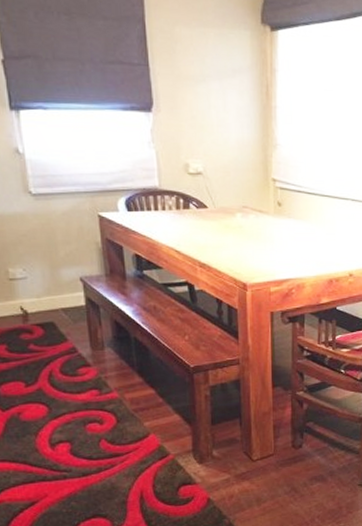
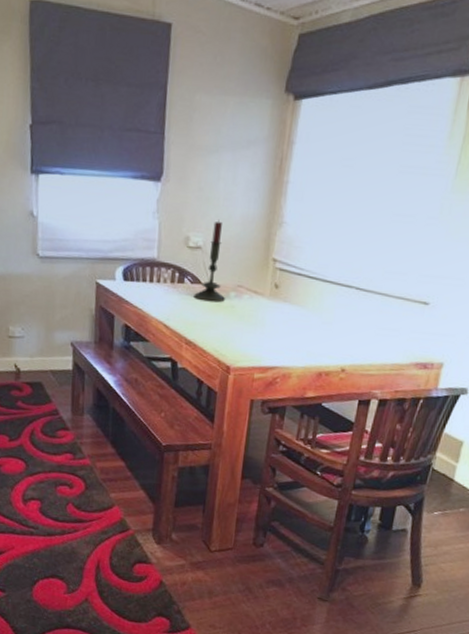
candle: none [201,145,232,224] -> present [194,219,225,303]

